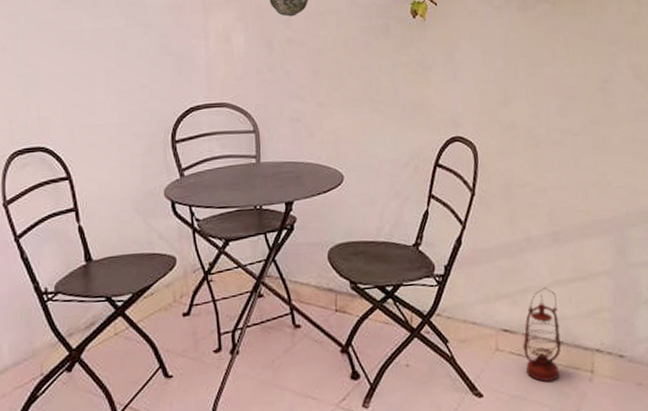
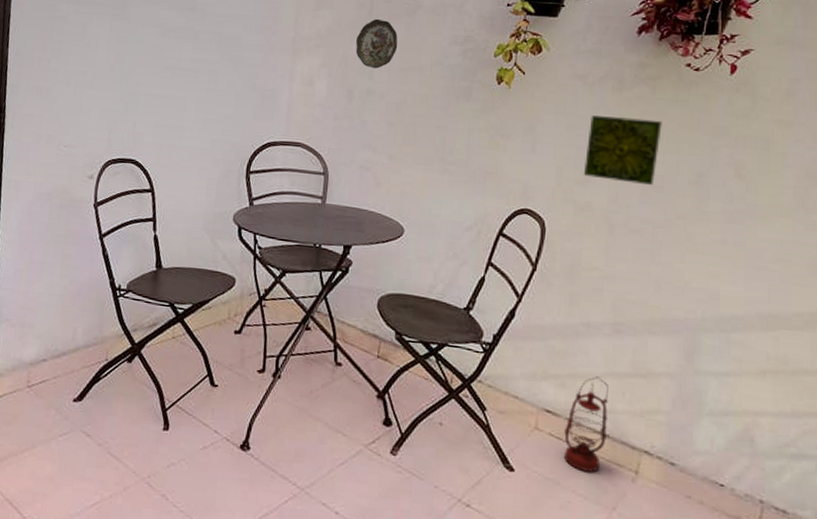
decorative tile: none [503,34,568,97] -> present [583,115,662,186]

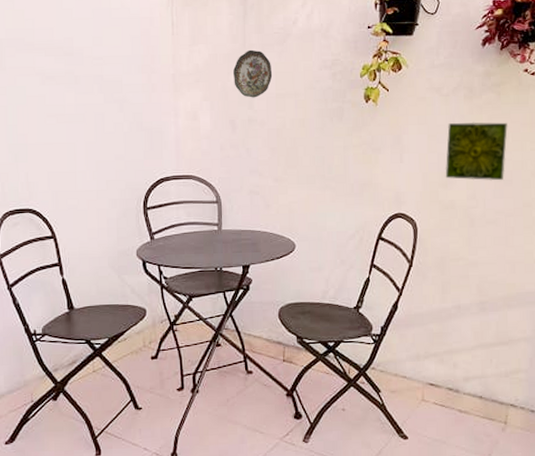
lantern: present [563,376,608,472] -> none [446,349,481,429]

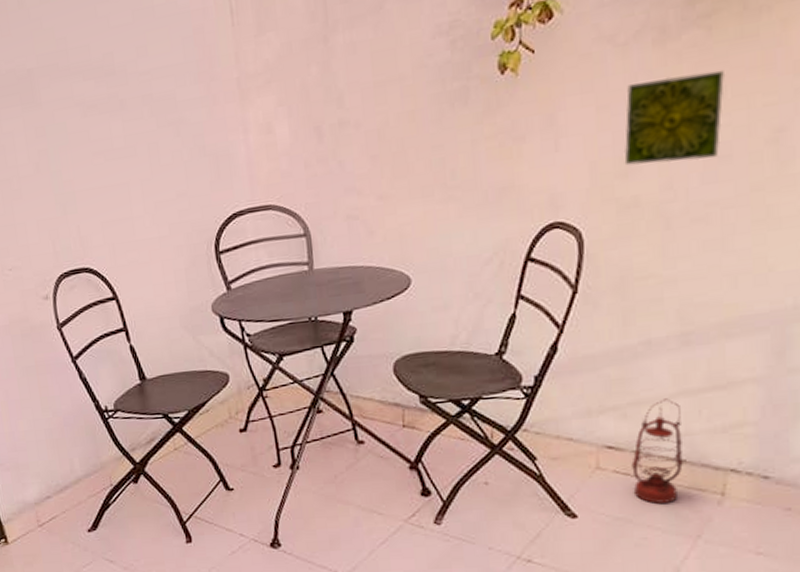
decorative plate: present [233,49,273,98] -> none [314,26,367,93]
lantern: none [446,349,481,429] -> present [631,398,685,503]

